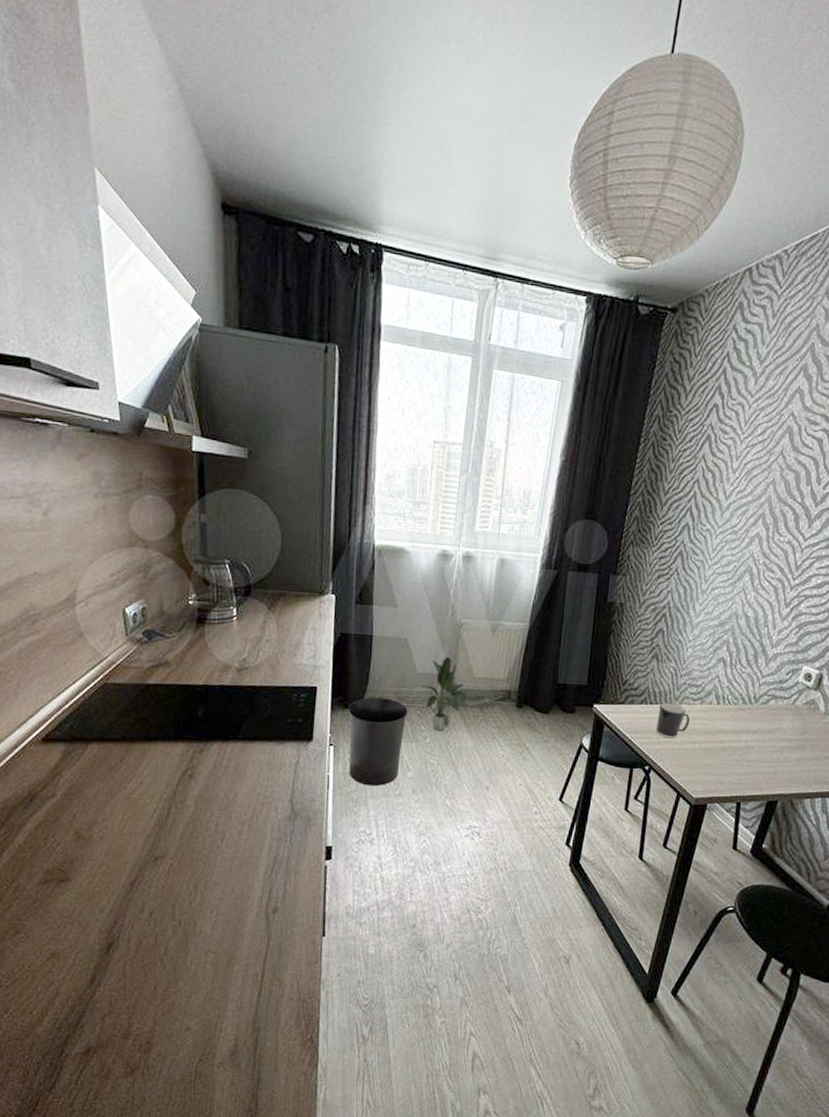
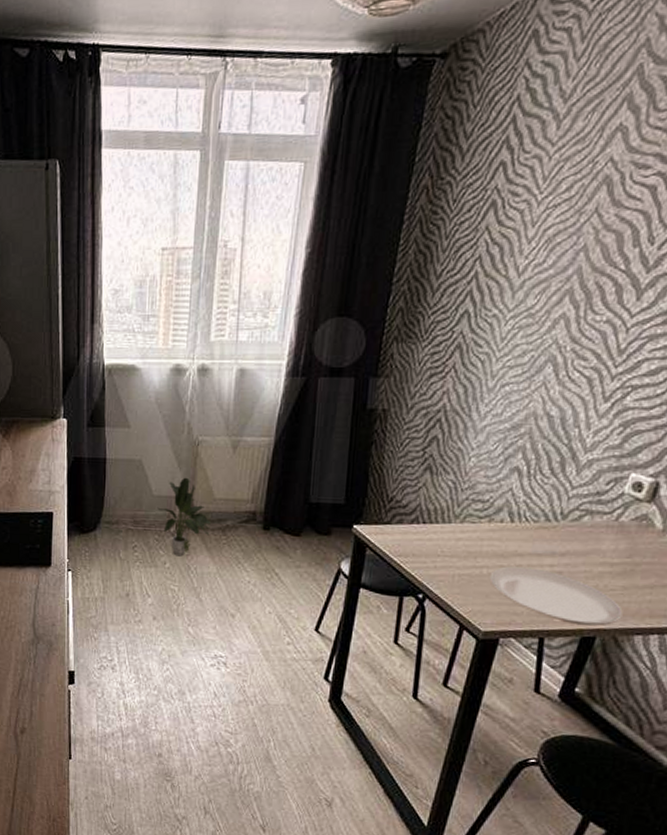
waste bin: present [348,697,408,787] -> none [84,522,145,612]
mug: present [656,702,690,739] -> none [431,521,475,563]
plate: none [700,742,797,791] -> present [489,566,623,626]

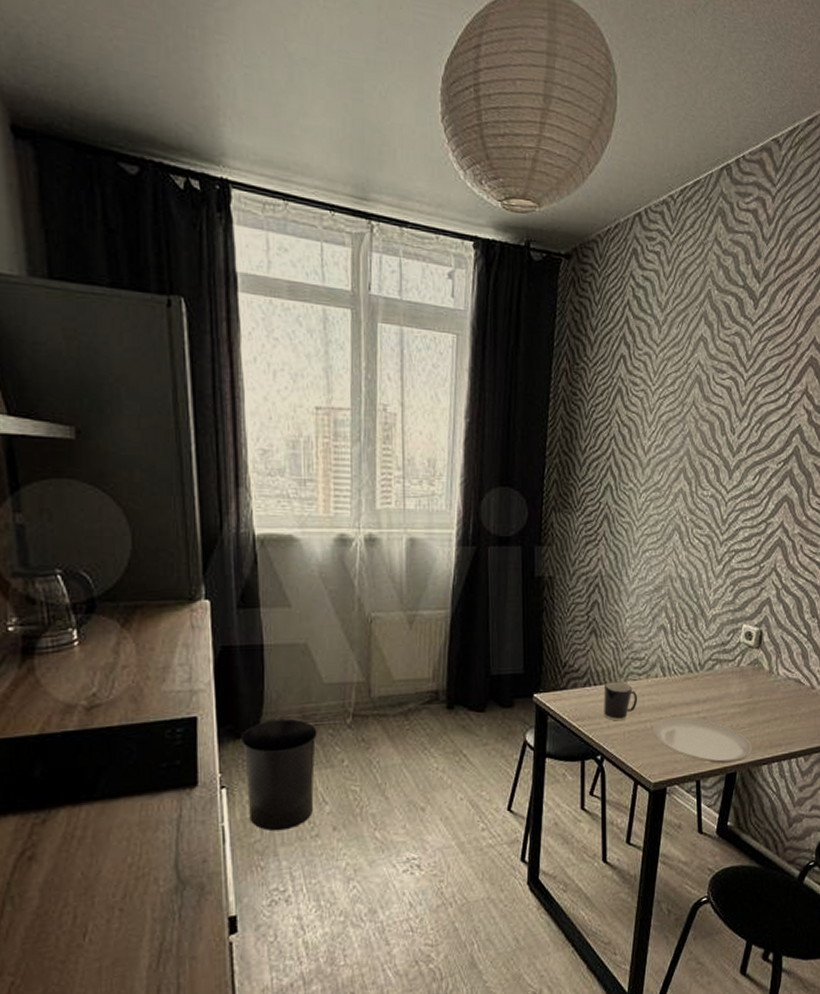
waste bin: none [84,522,145,612] -> present [240,719,317,831]
potted plant: present [157,477,211,557] -> none [329,659,391,751]
mug: none [431,521,475,563] -> present [604,681,638,721]

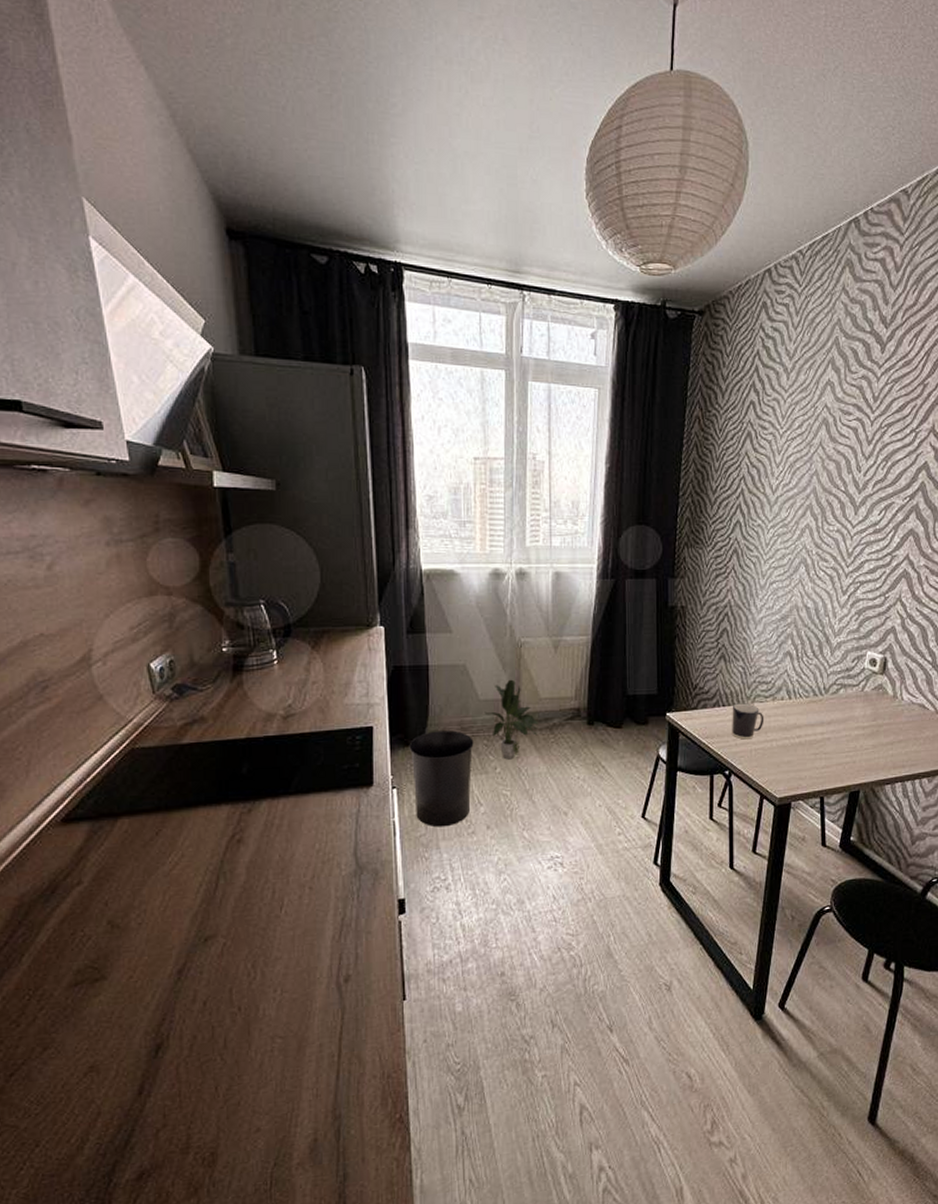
potted plant: none [329,659,391,751] -> present [484,679,538,760]
plate: present [653,716,752,763] -> none [778,737,875,782]

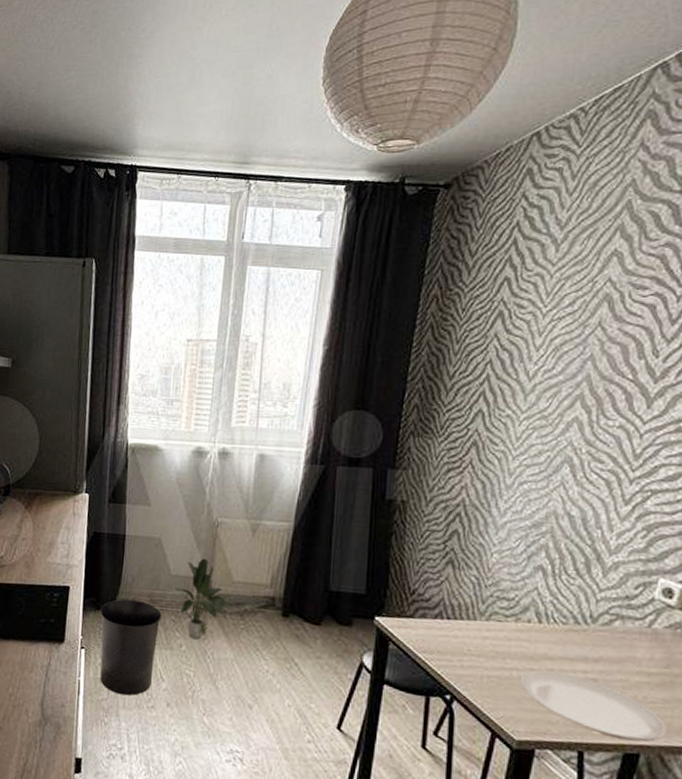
mug: present [732,703,764,740] -> none [457,618,503,663]
plate: none [778,737,875,782] -> present [520,670,666,742]

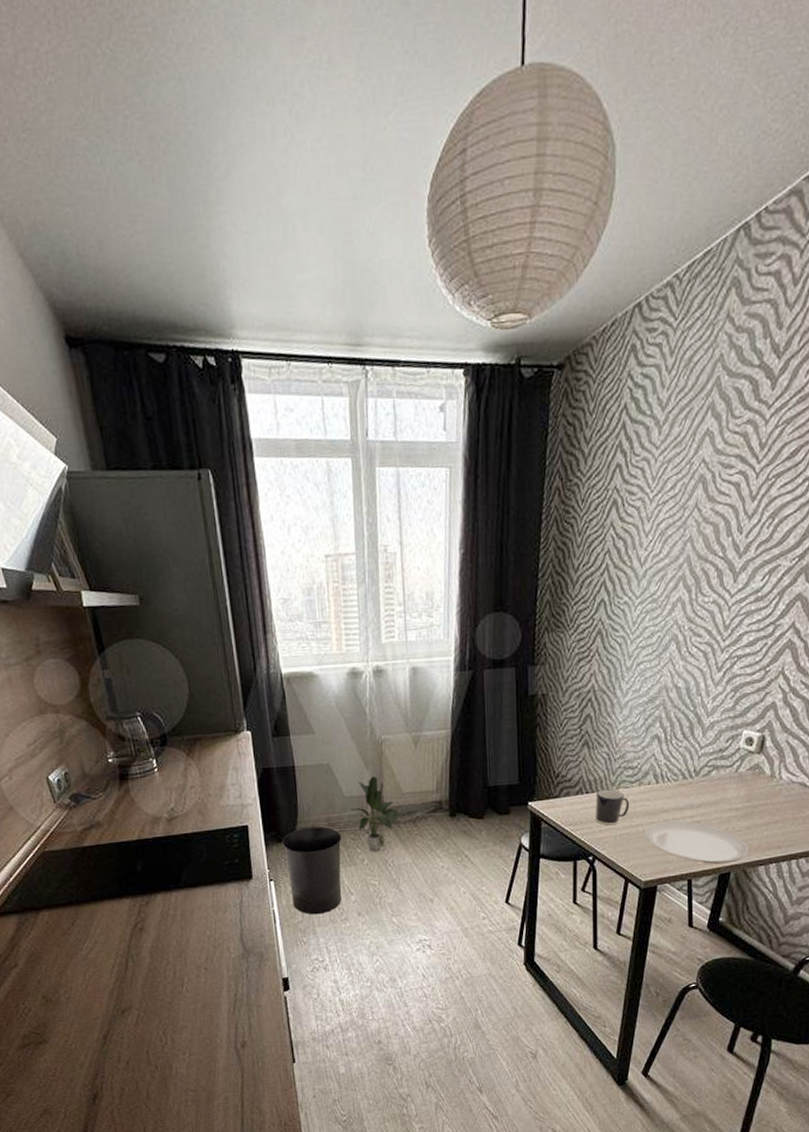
mug: none [457,618,503,663] -> present [596,789,630,826]

